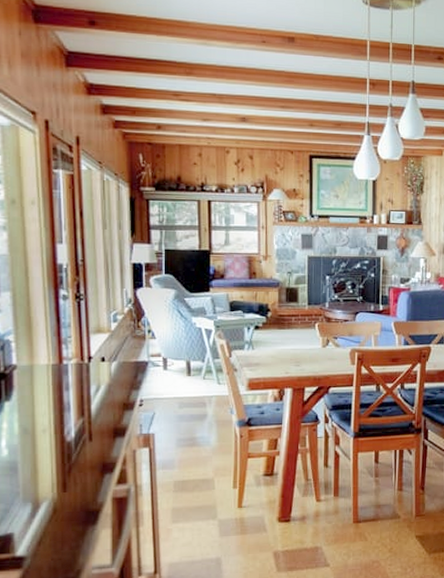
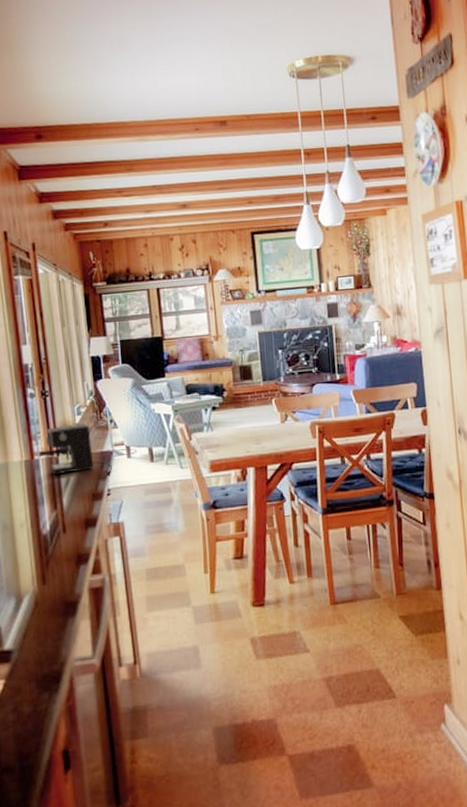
coffee maker: none [69,330,147,386] -> present [39,423,113,475]

